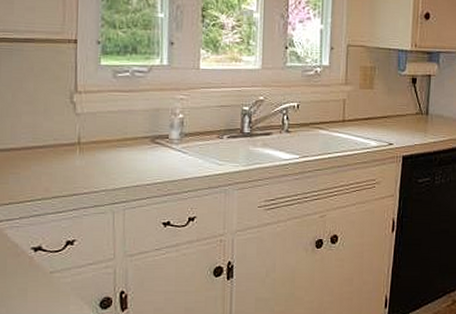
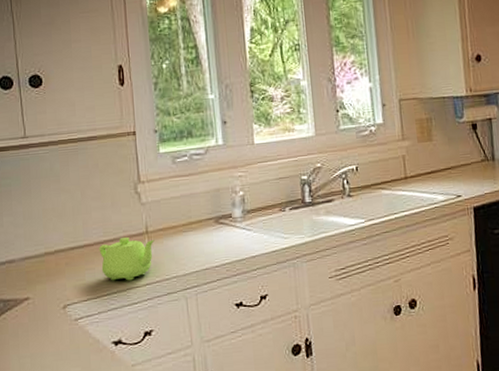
teapot: none [26,146,86,189] -> present [99,237,155,281]

